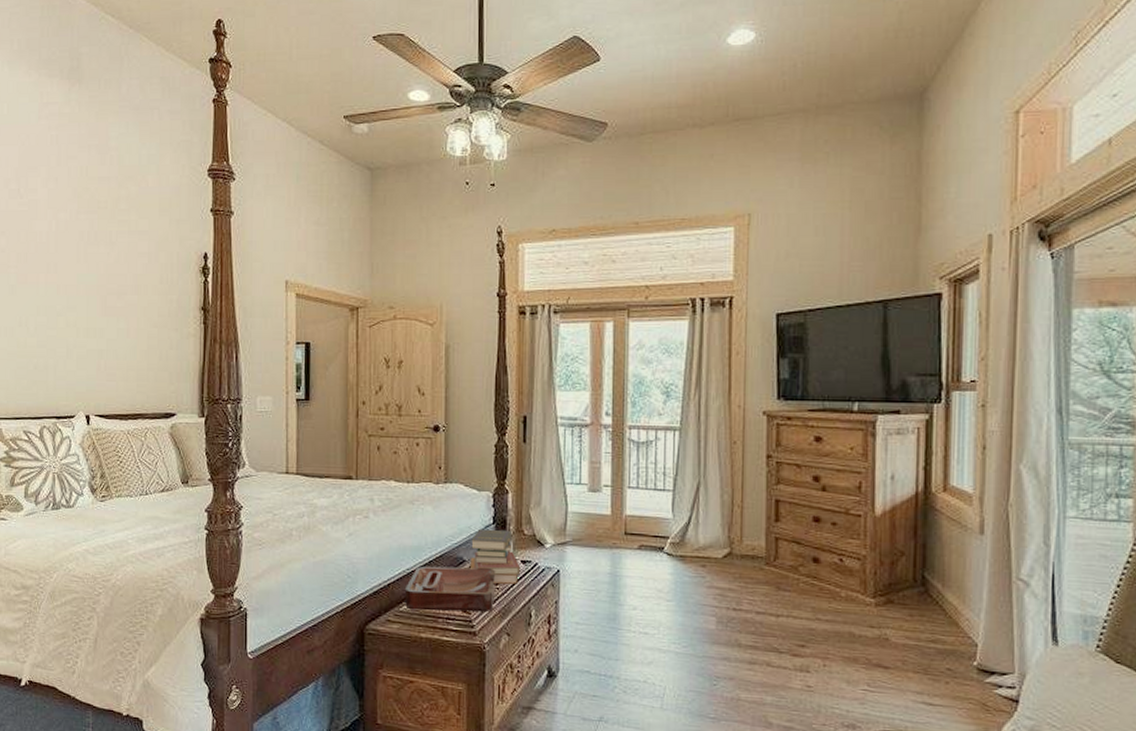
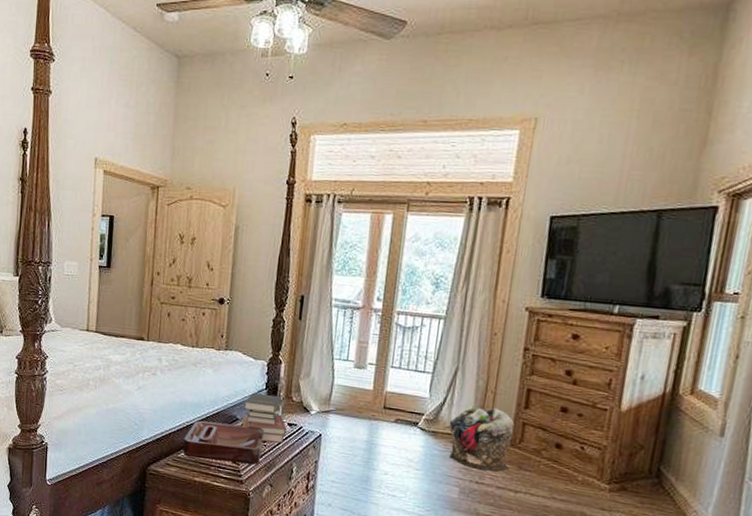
laundry basket: none [697,523,767,595] -> present [449,407,515,472]

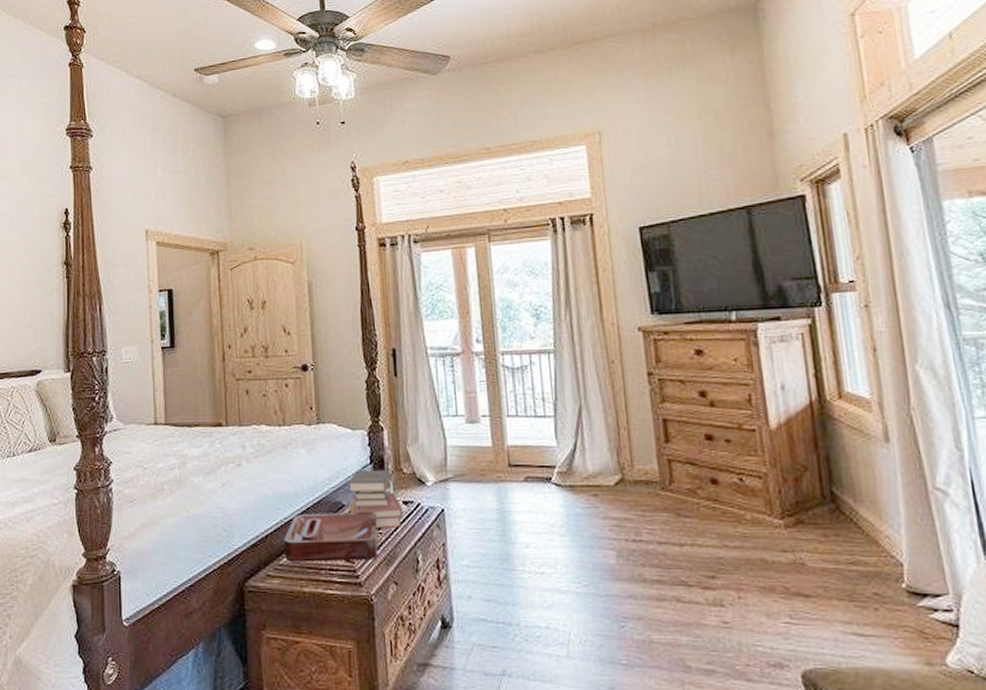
laundry basket: present [449,407,515,472] -> none [586,446,666,524]

